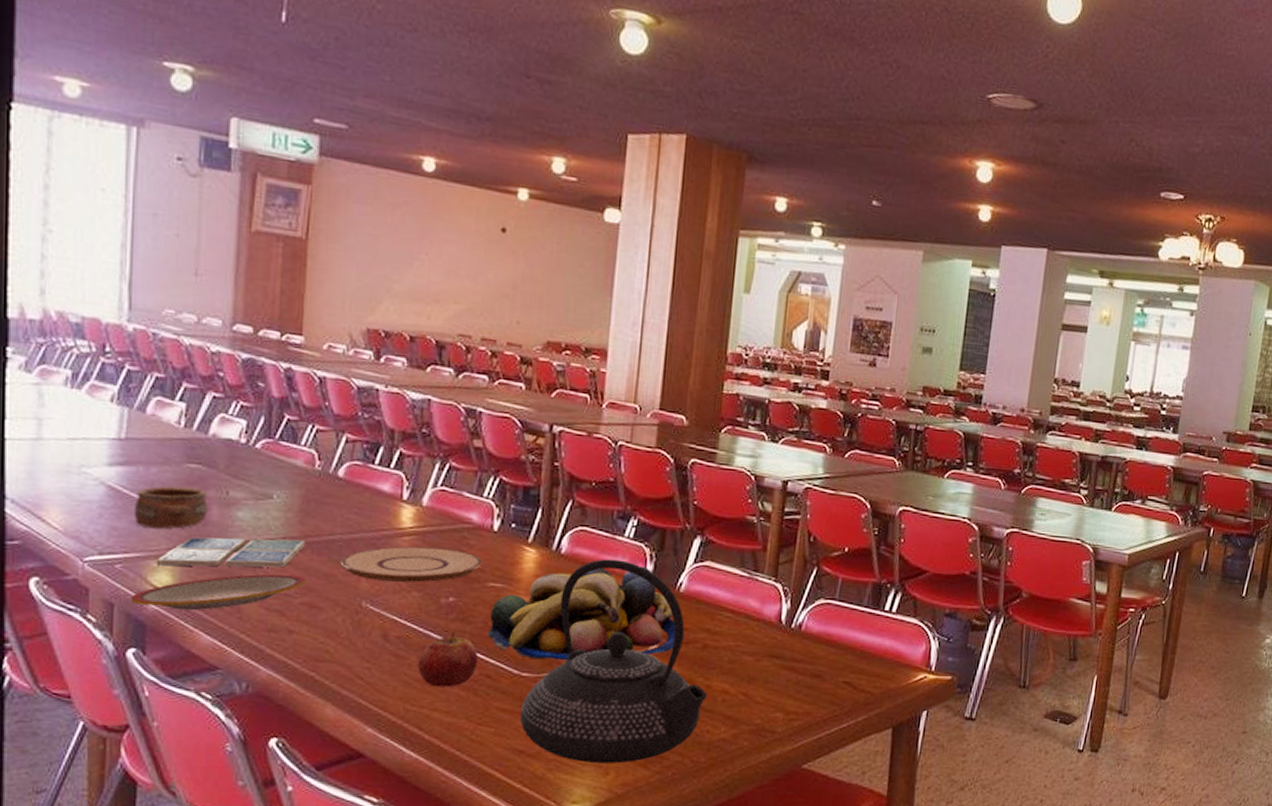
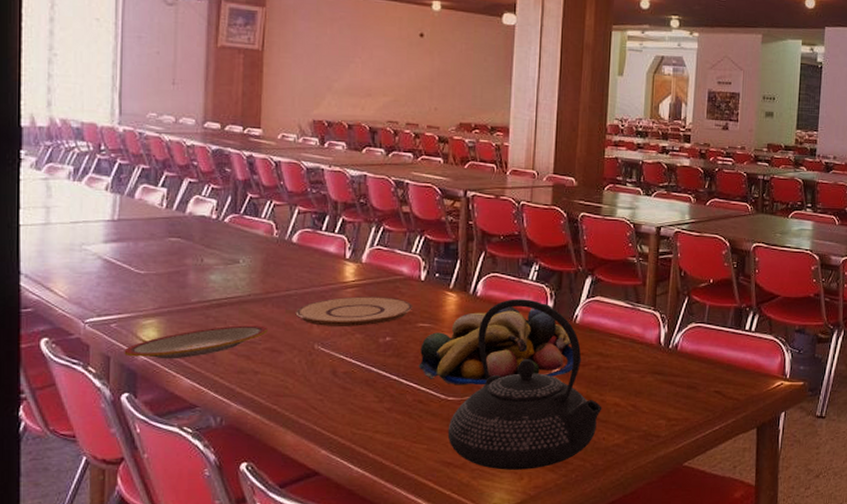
pottery: present [135,486,208,530] -> none [126,257,186,293]
drink coaster: present [156,537,305,568] -> none [144,296,267,323]
apple: present [417,631,478,687] -> none [361,365,411,413]

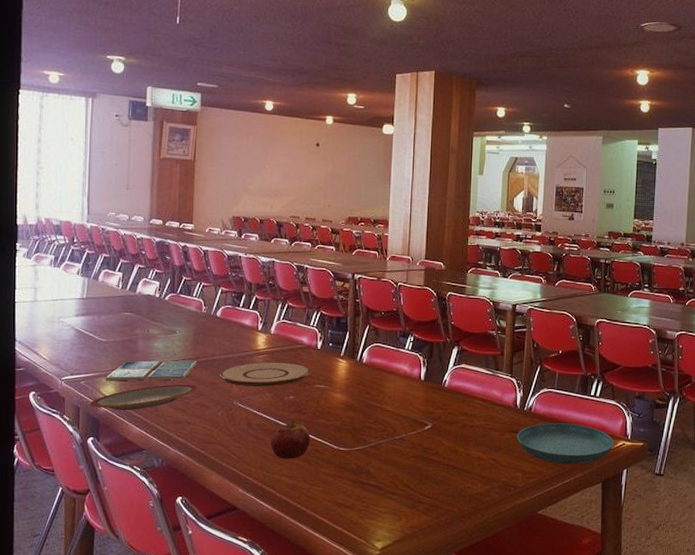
drink coaster: none [144,296,267,323] -> present [105,360,197,381]
apple: none [361,365,411,413] -> present [270,420,310,459]
fruit bowl: present [418,303,582,385] -> none [316,369,450,439]
teapot: present [447,299,602,470] -> none [339,365,467,512]
saucer: none [660,362,771,409] -> present [517,423,614,465]

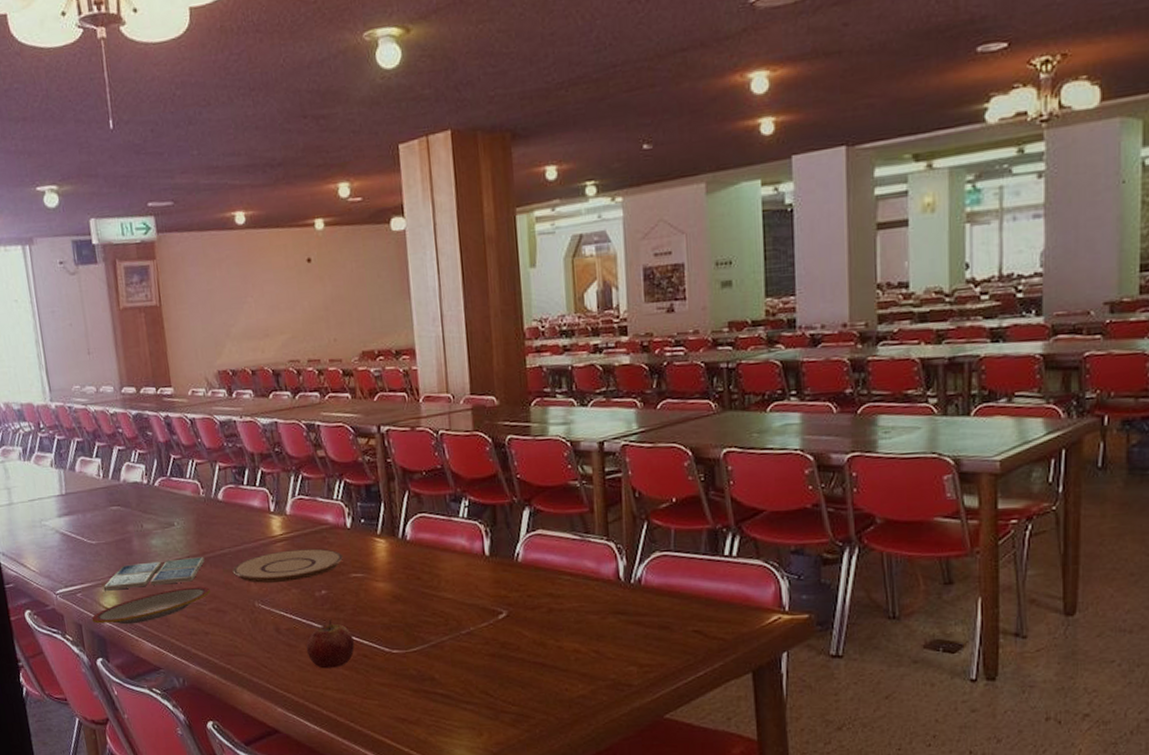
saucer: present [517,423,614,465] -> none [624,596,765,652]

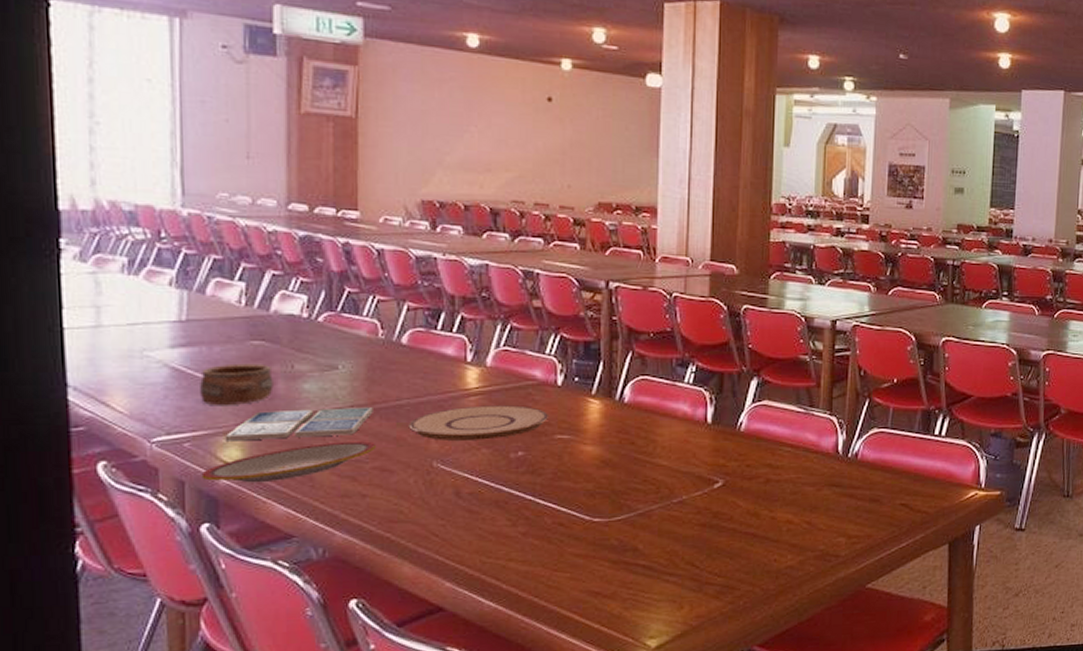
pottery: none [81,525,131,563] -> present [200,363,274,406]
apple: present [306,619,355,669] -> none [490,484,549,538]

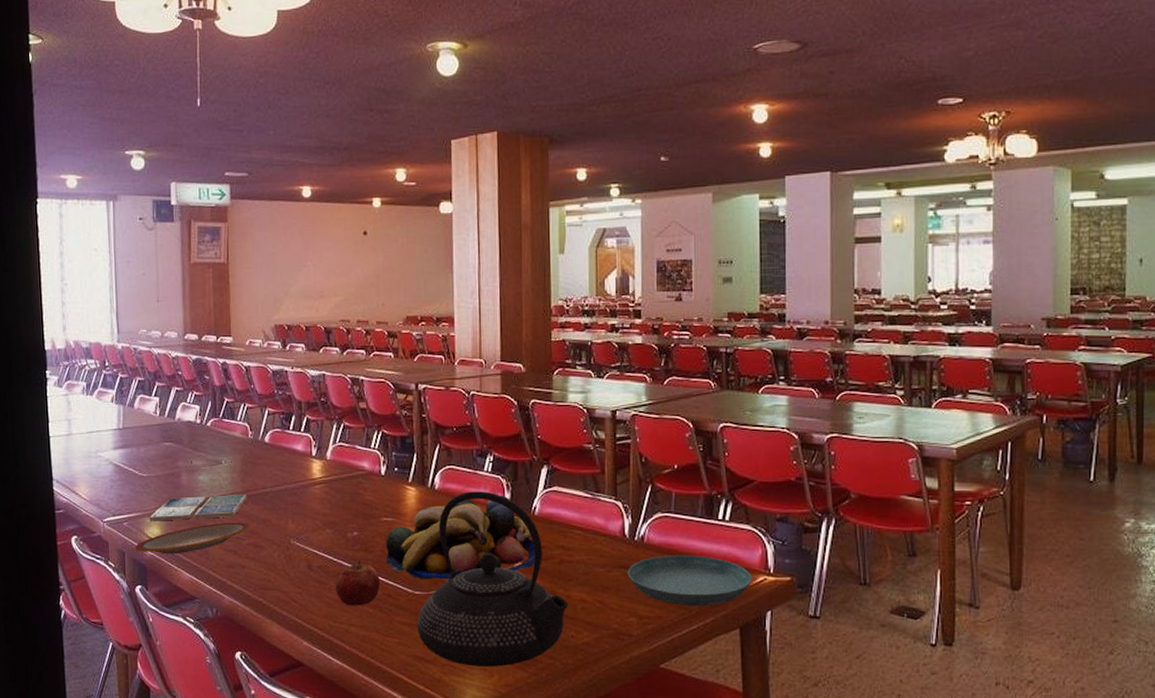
pottery: present [200,363,274,406] -> none [132,460,179,494]
plate: present [408,405,548,440] -> none [272,492,375,522]
apple: none [490,484,549,538] -> present [335,559,380,606]
fruit bowl: none [558,409,748,504] -> present [385,495,543,580]
teapot: none [594,405,773,599] -> present [417,491,568,667]
saucer: none [838,471,964,524] -> present [627,555,752,606]

